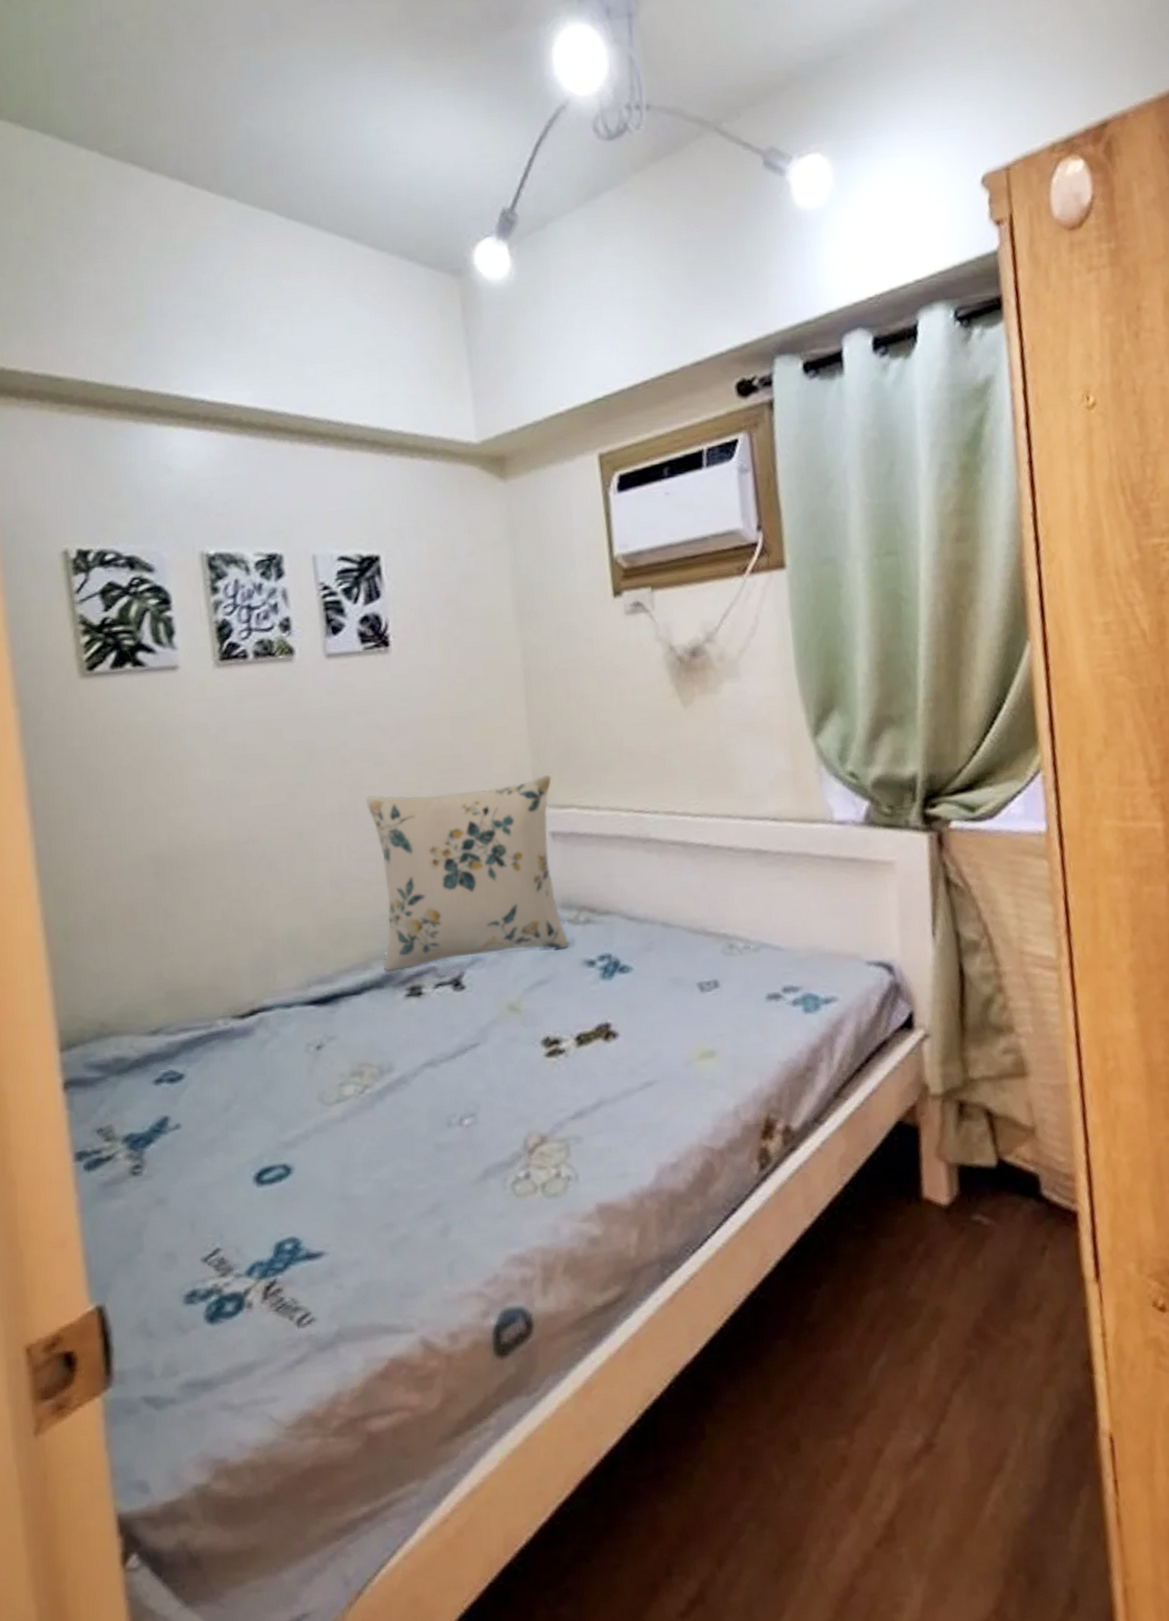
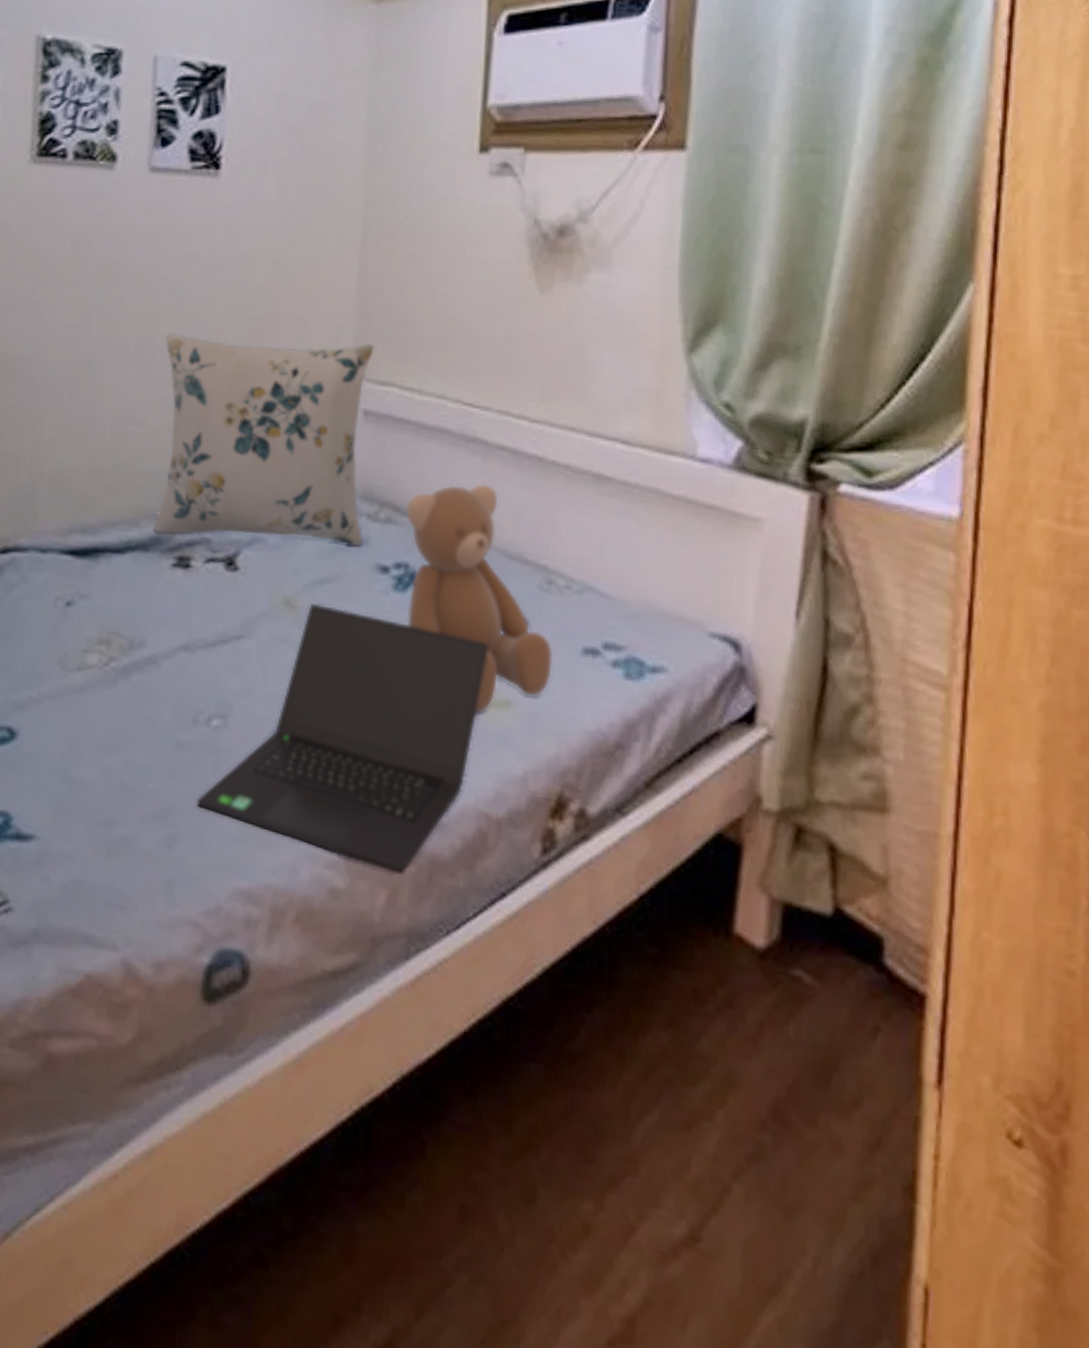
laptop: none [462,1002,690,1215] -> present [197,603,490,876]
teddy bear: none [600,875,745,1067] -> present [405,483,553,714]

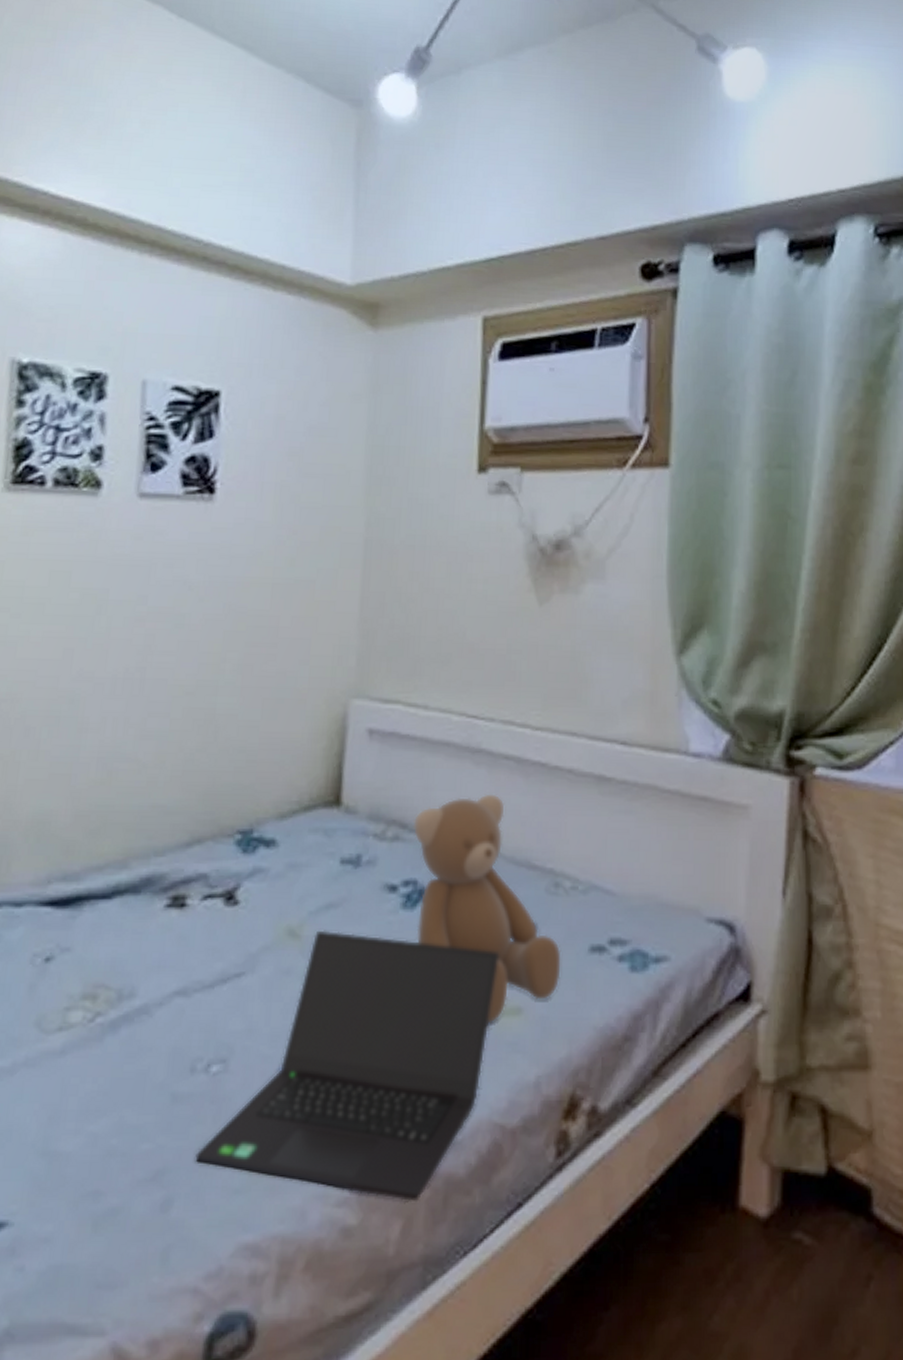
pillow: present [153,333,375,547] -> none [144,662,378,876]

